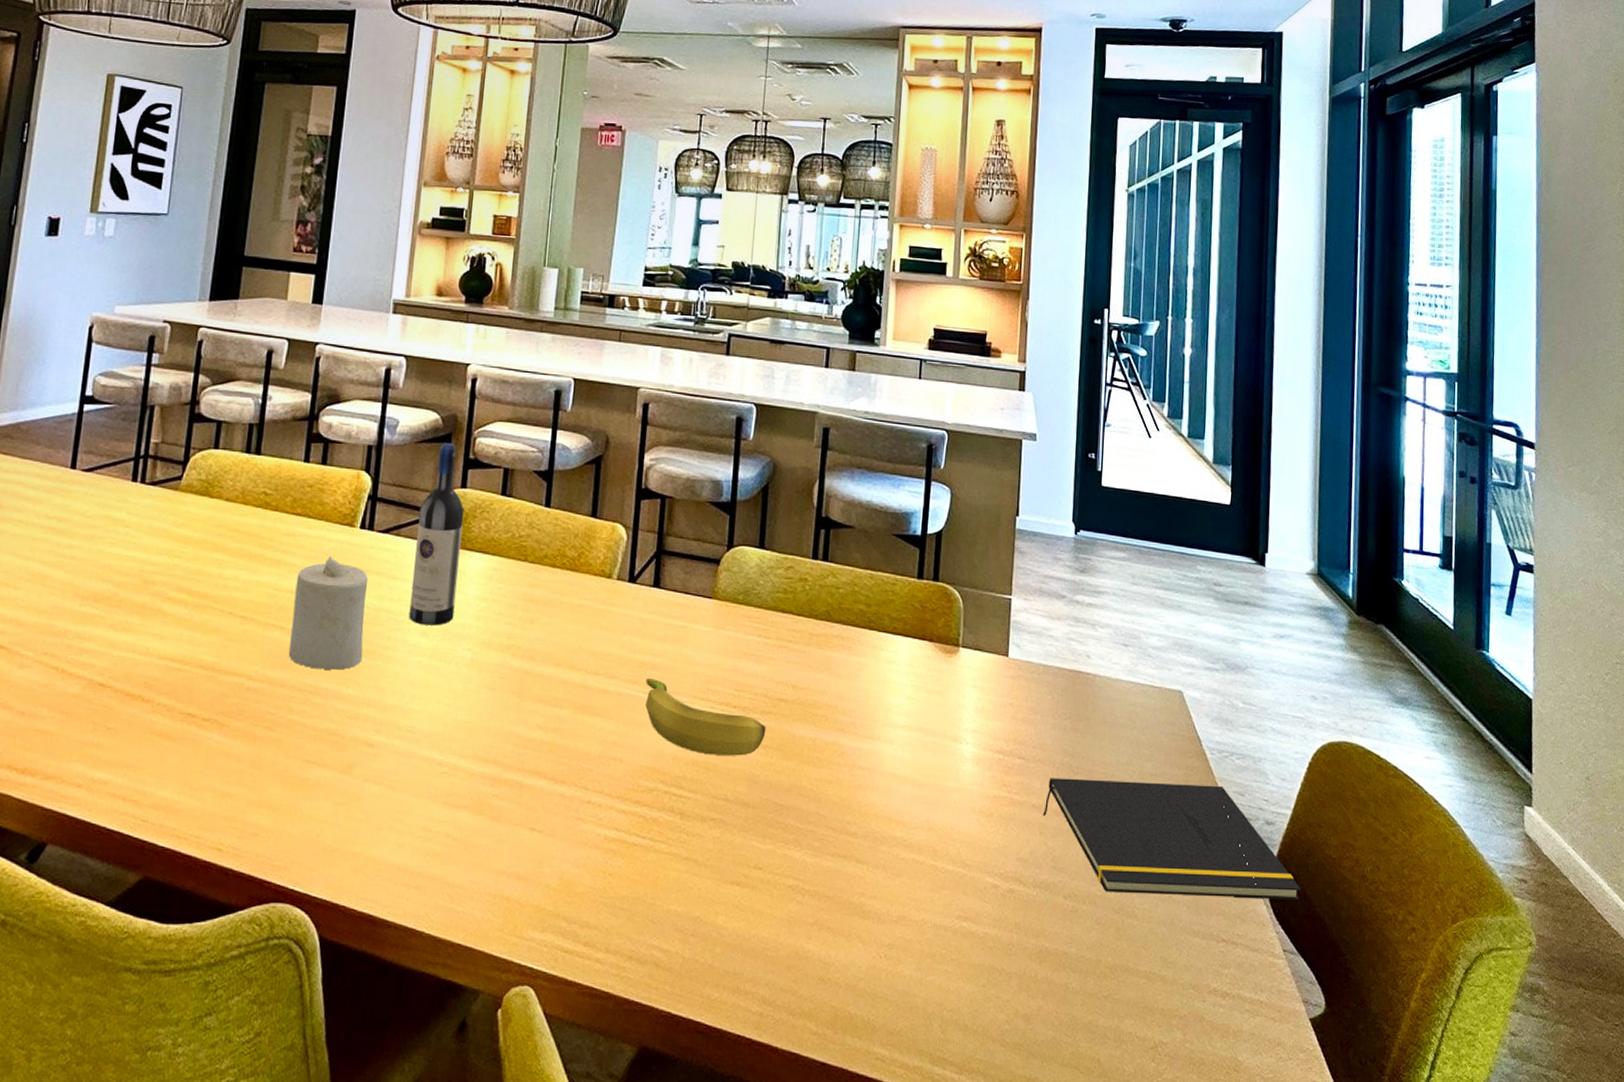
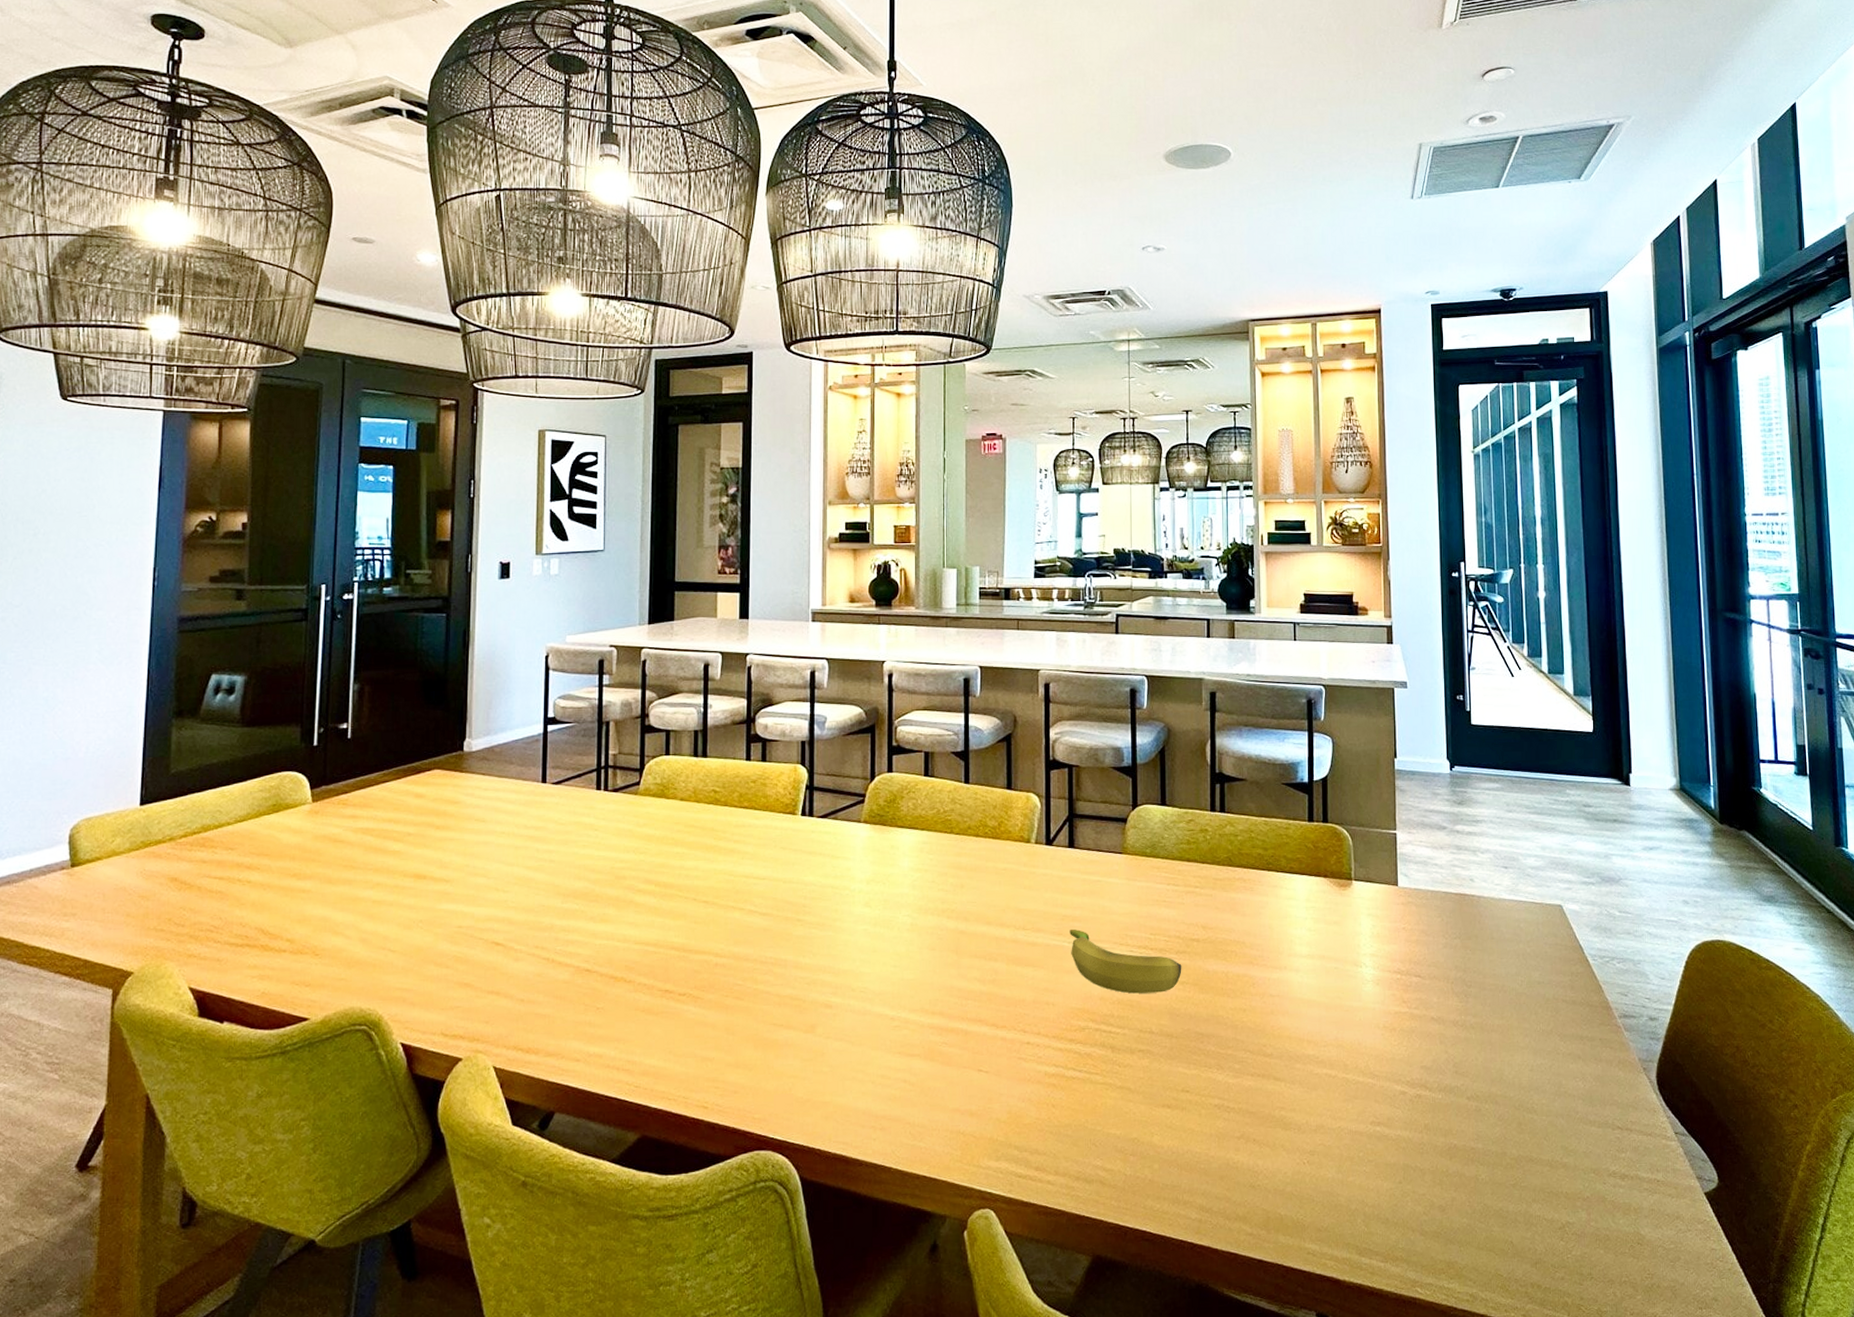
candle: present [288,556,369,670] -> none [748,843,815,943]
wine bottle: present [409,443,465,626] -> none [852,733,893,897]
notepad: present [1043,778,1301,900] -> none [1442,988,1687,1091]

